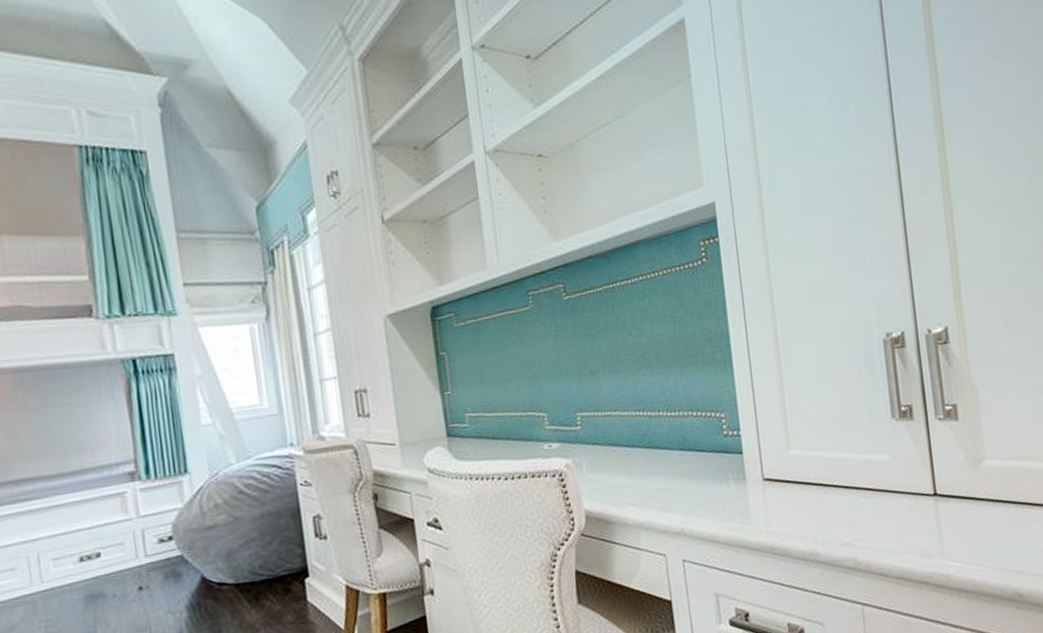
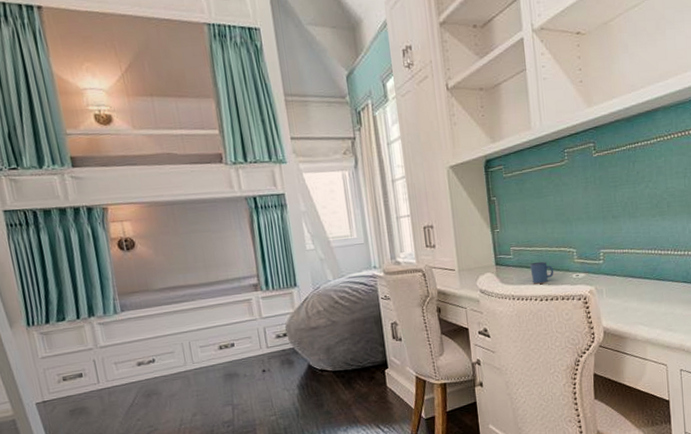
mug: none [490,429,521,460] -> present [530,261,554,285]

